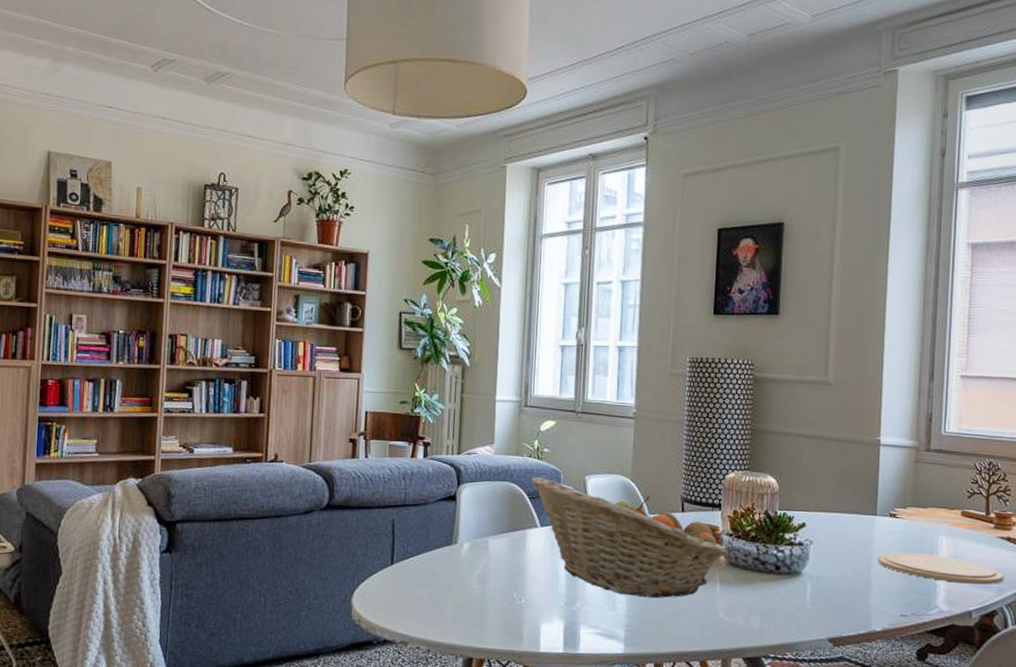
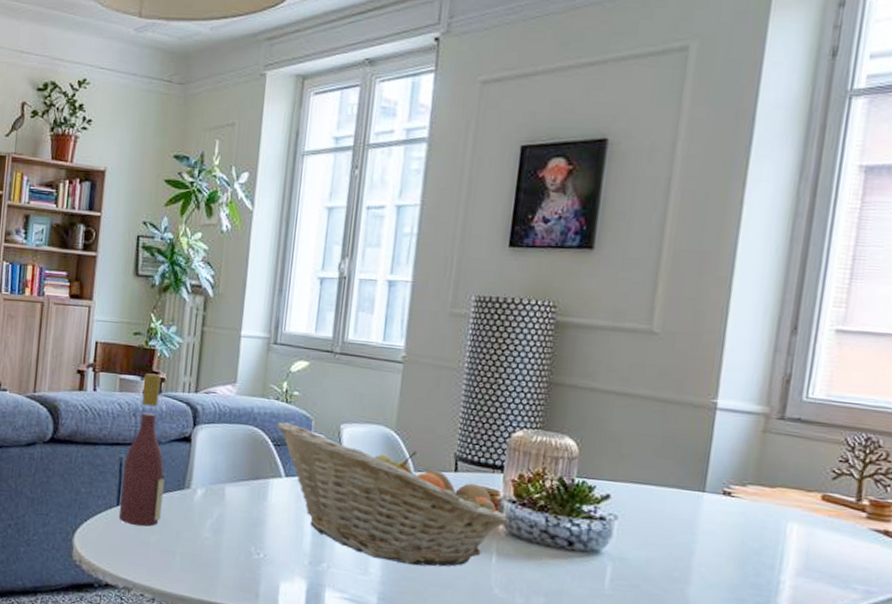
wine bottle: none [393,439,434,583] -> present [118,373,165,527]
plate: present [877,552,1004,585] -> none [702,537,876,585]

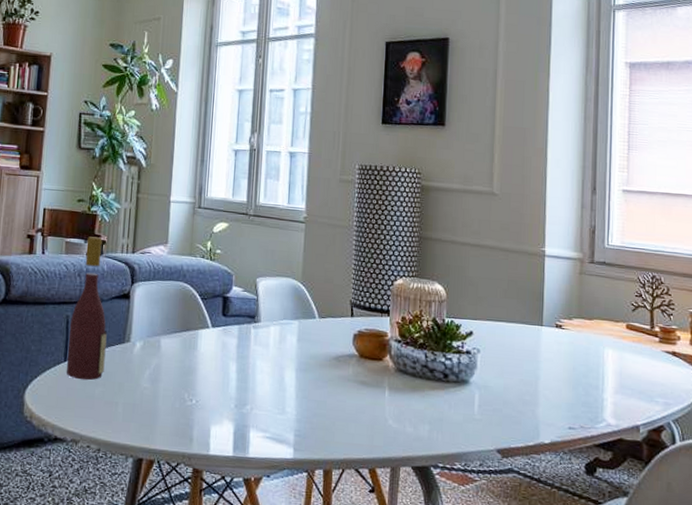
fruit basket: present [276,421,508,567] -> none [203,277,396,403]

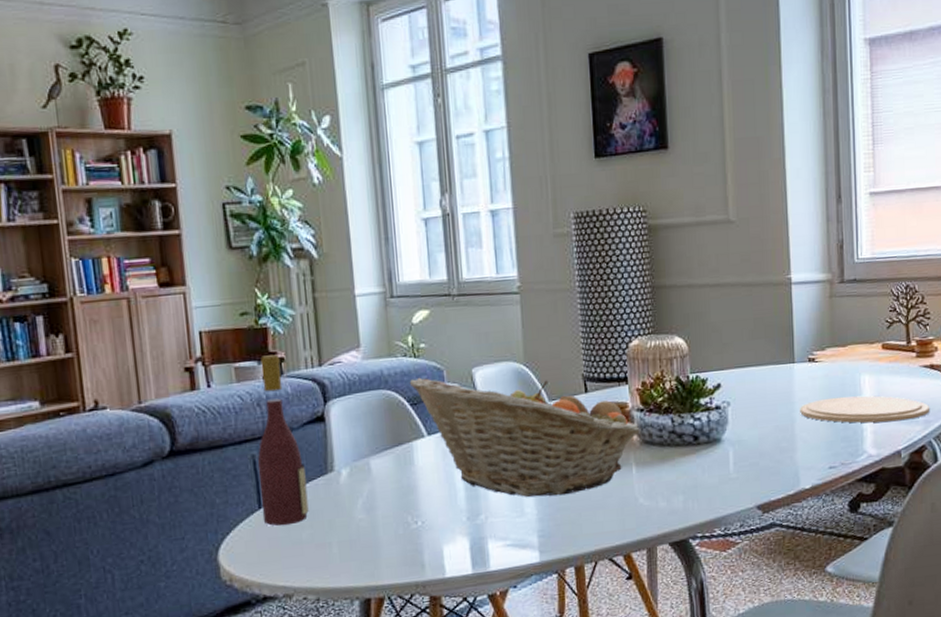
fruit basket: none [203,277,396,403] -> present [409,377,640,497]
plate: none [544,363,671,399] -> present [800,395,931,423]

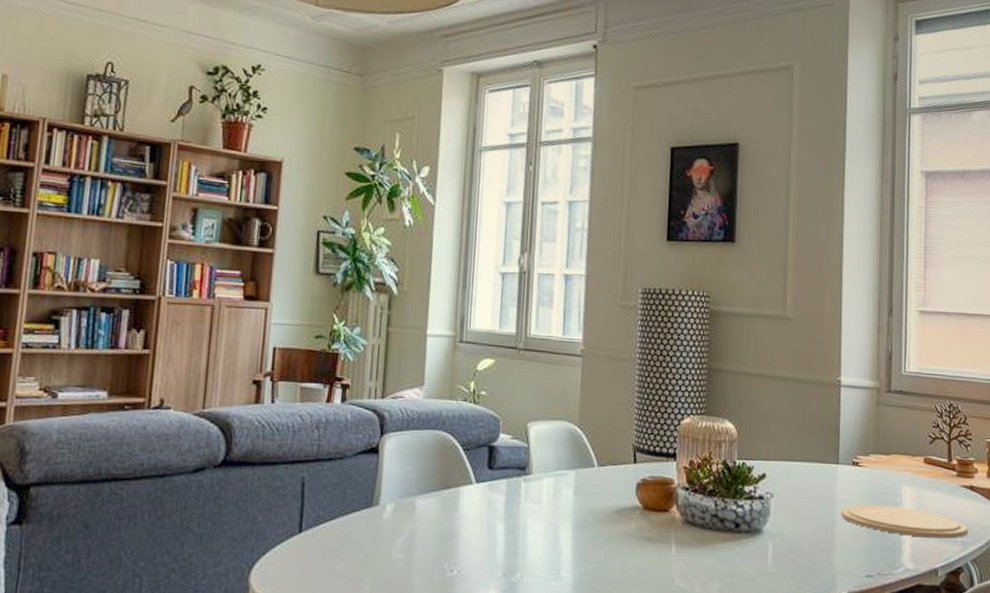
wine bottle: present [257,354,309,526] -> none [301,380,351,555]
fruit basket: present [409,377,640,497] -> none [465,423,683,565]

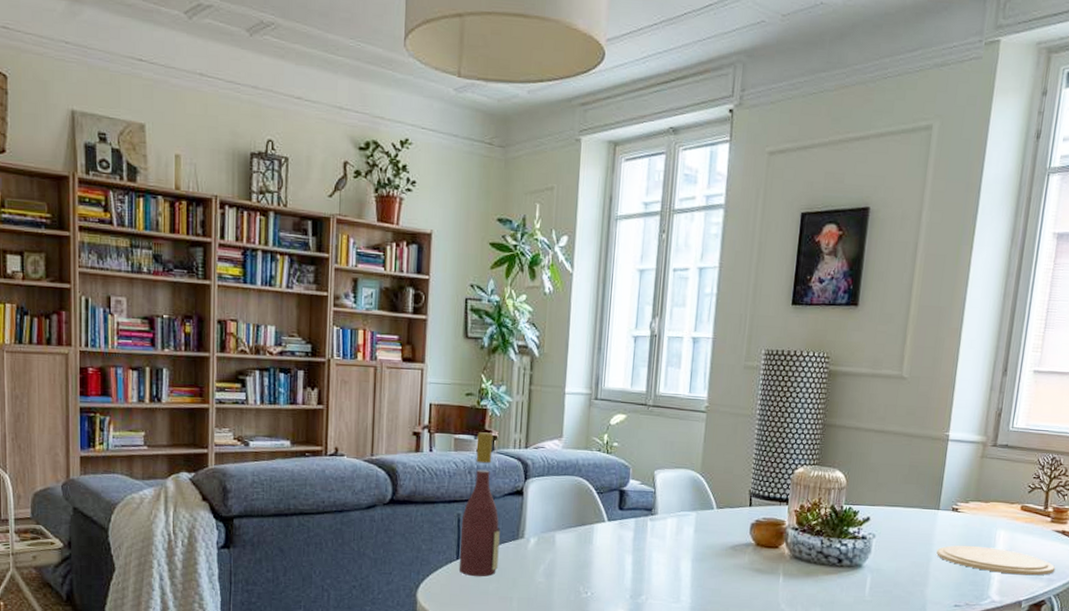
wine bottle: none [301,380,351,555] -> present [458,432,500,577]

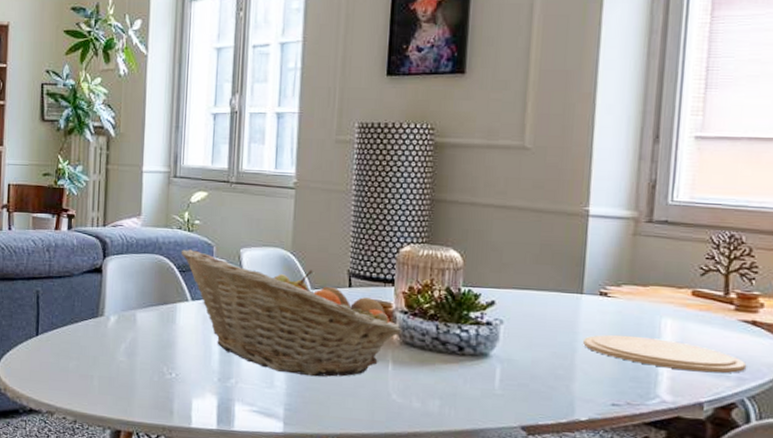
wine bottle: present [458,432,500,577] -> none [38,211,79,354]
fruit basket: none [599,471,792,591] -> present [180,249,402,377]

